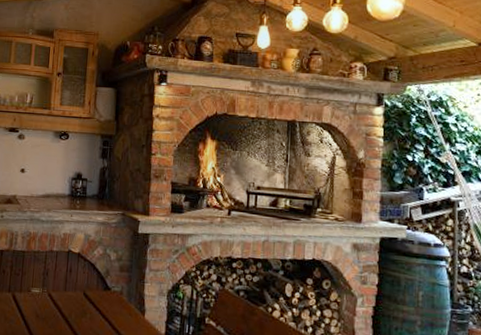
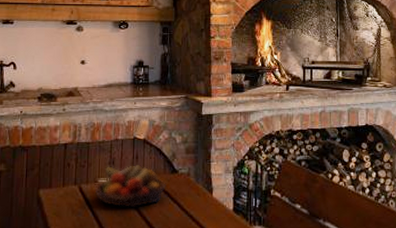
fruit bowl: none [28,276,98,322] -> present [95,165,166,208]

